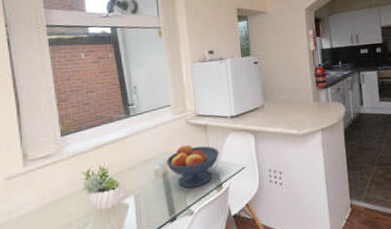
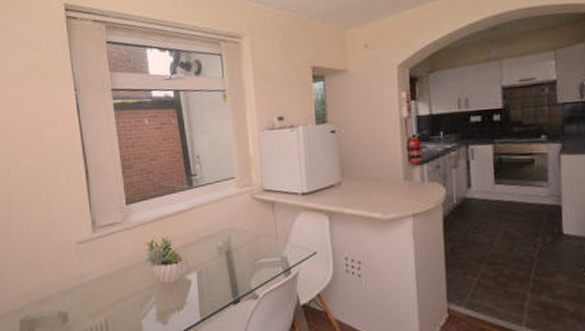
fruit bowl: present [166,144,220,188] -> none [230,222,289,269]

